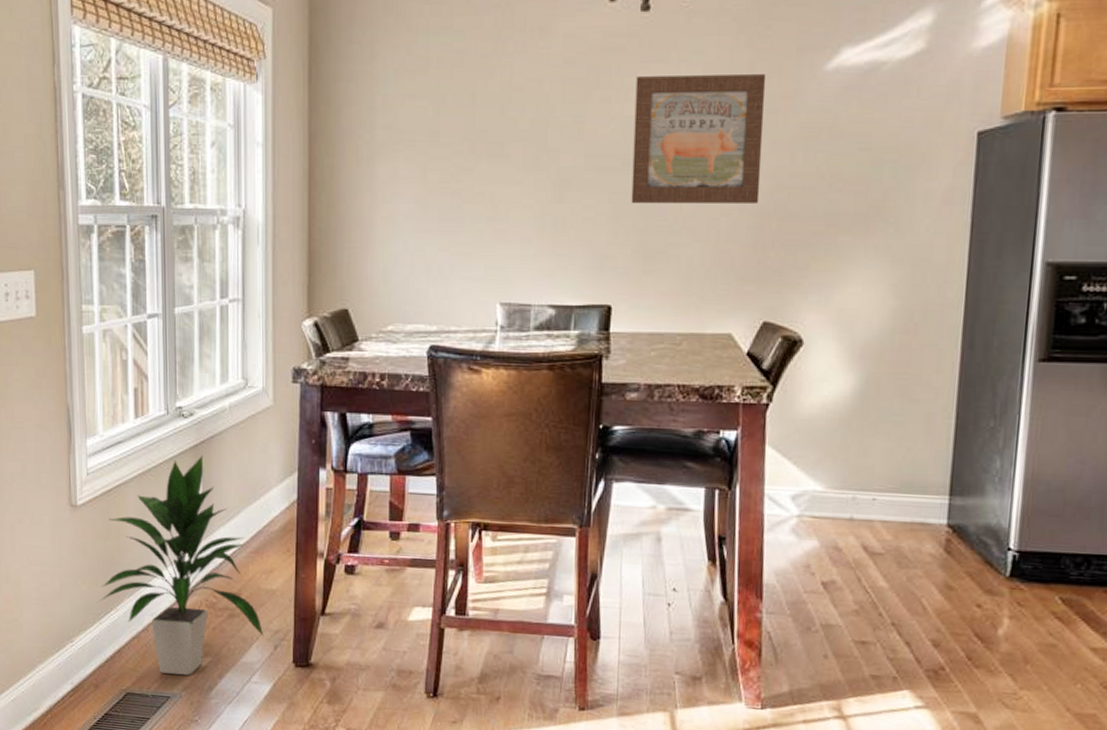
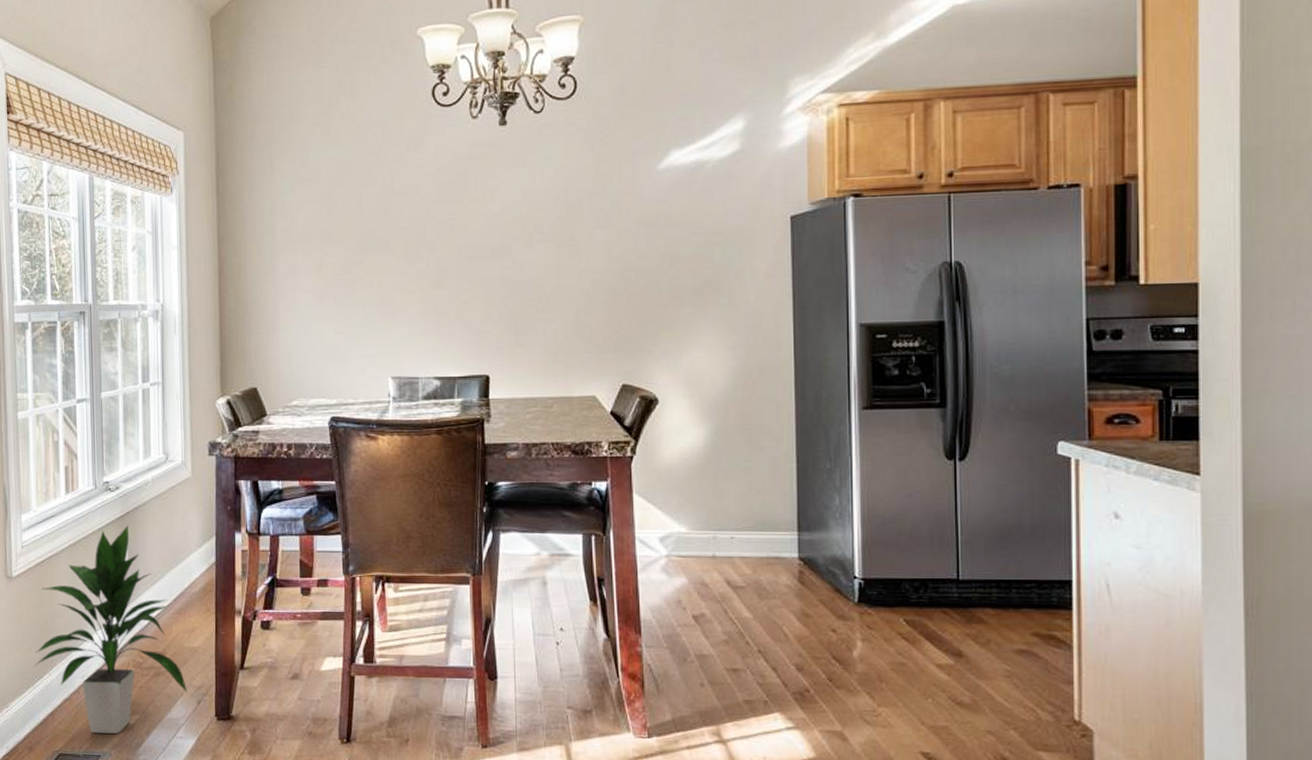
wall art: present [631,74,766,205] -> none [499,174,611,287]

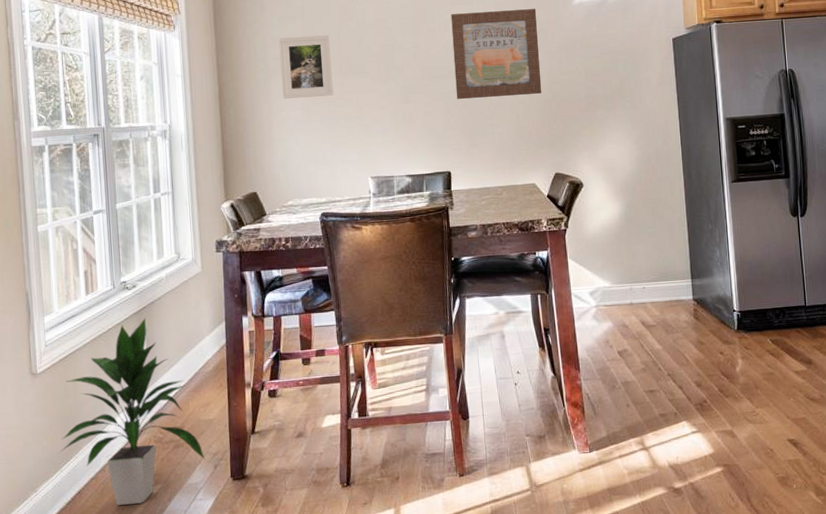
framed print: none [289,202,351,278] -> present [278,34,334,99]
wall art: none [499,174,611,287] -> present [451,9,542,100]

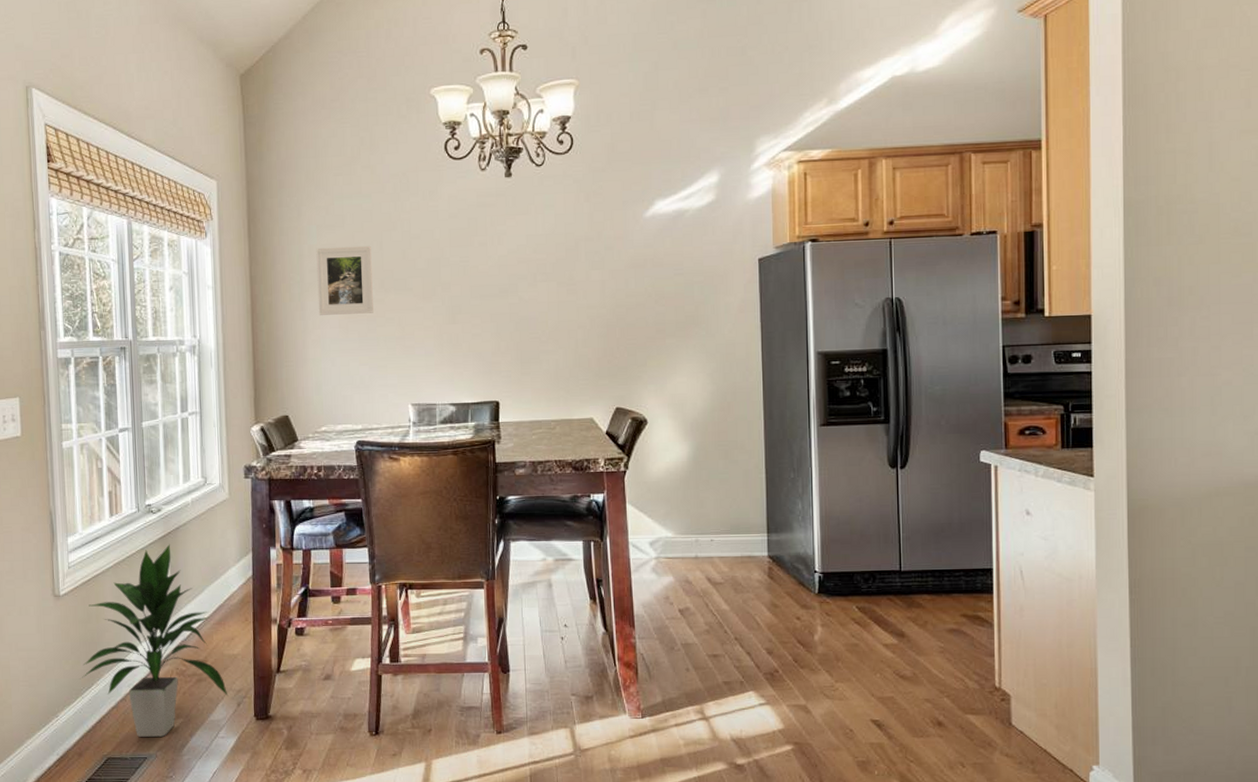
wall art: present [451,9,542,100] -> none [505,221,605,322]

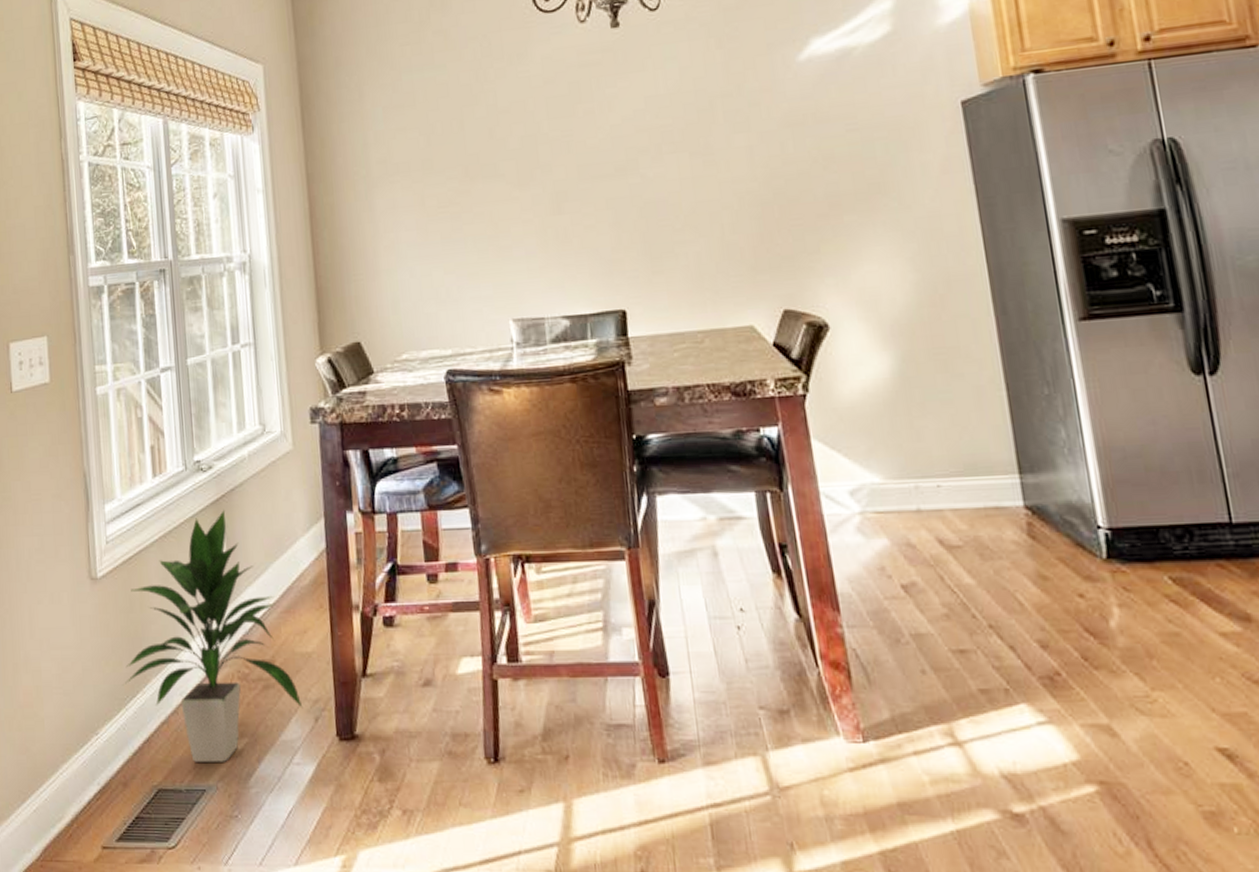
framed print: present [316,245,374,315] -> none [383,125,458,215]

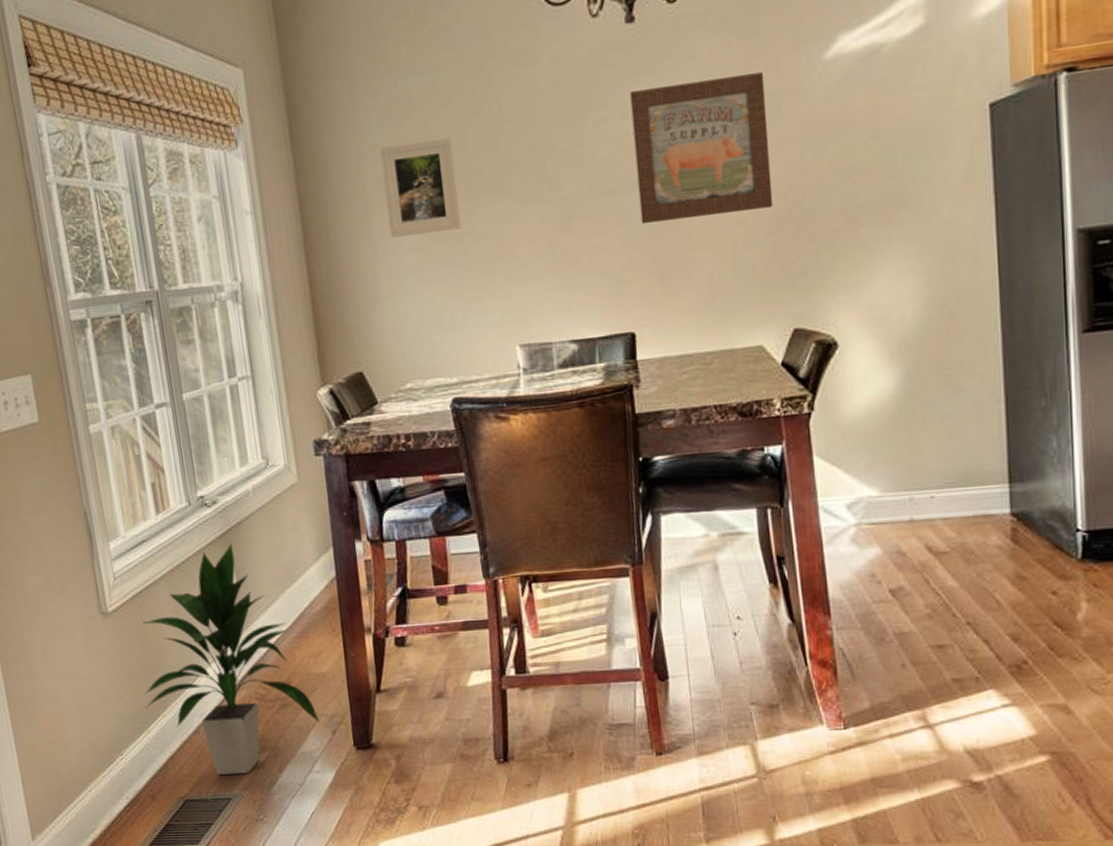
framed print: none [383,125,458,215] -> present [379,137,461,238]
wall art: none [616,71,757,208] -> present [629,72,774,225]

